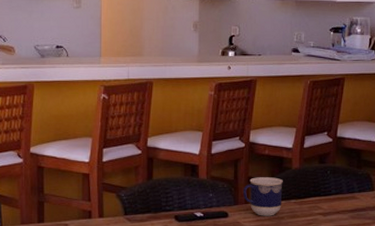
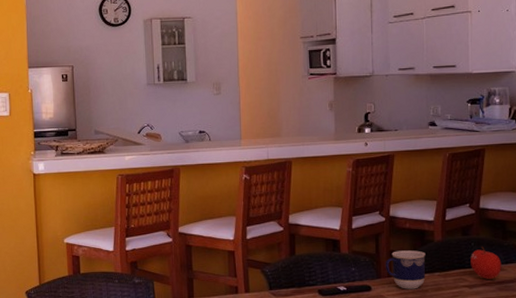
fruit: none [326,175,355,207] -> present [470,247,502,279]

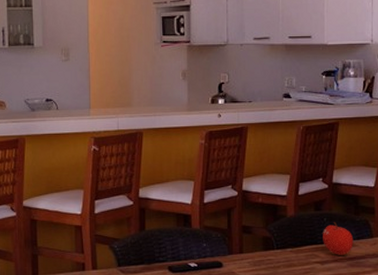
cup: present [385,250,426,289] -> none [237,226,278,266]

